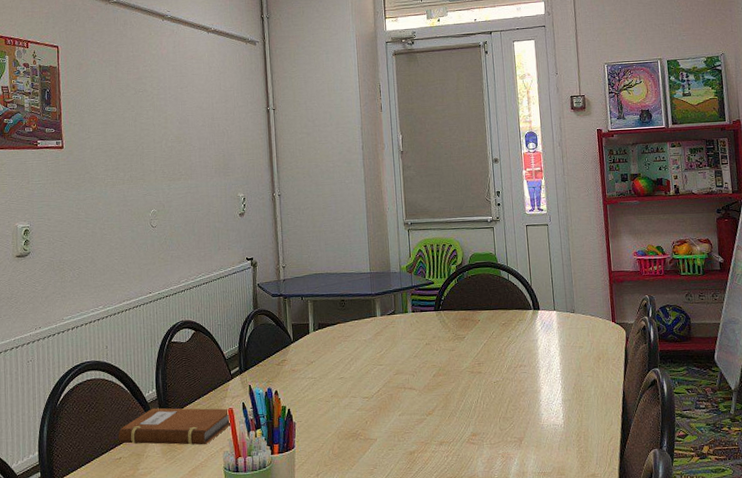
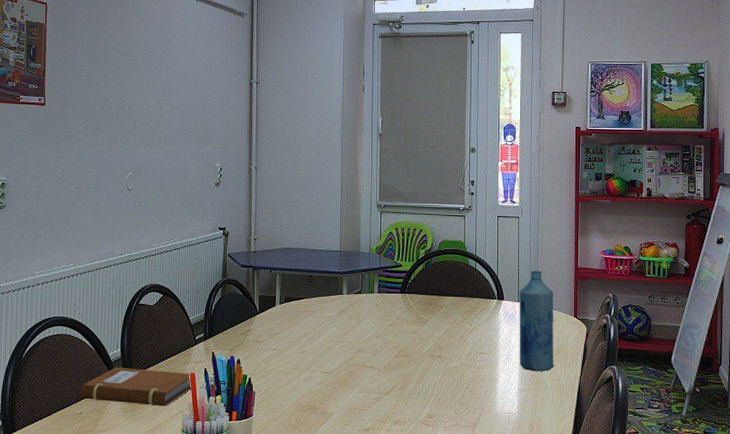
bottle: none [554,277,597,381] -> present [519,270,554,372]

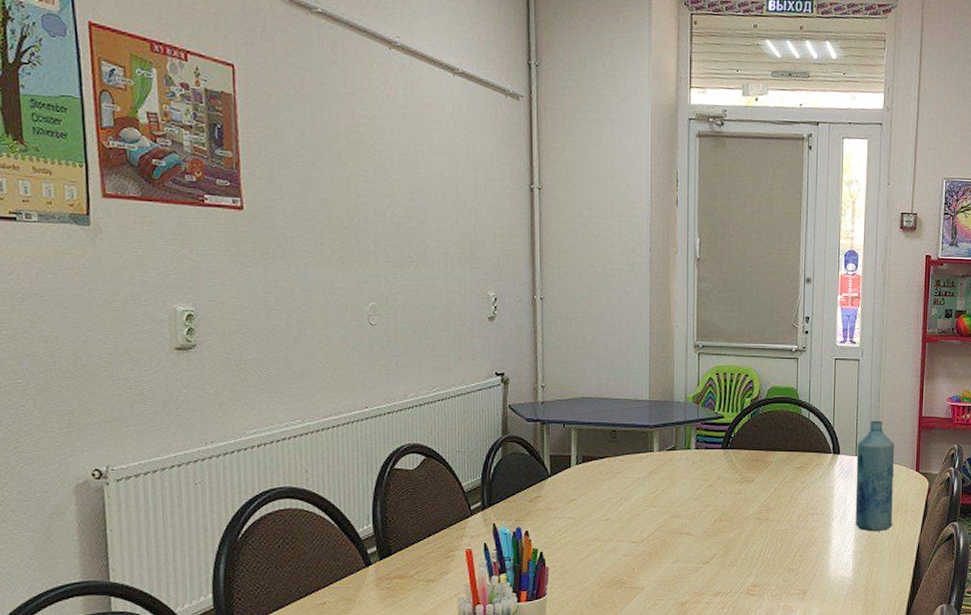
notebook: present [81,367,193,407] -> none [322,546,470,590]

